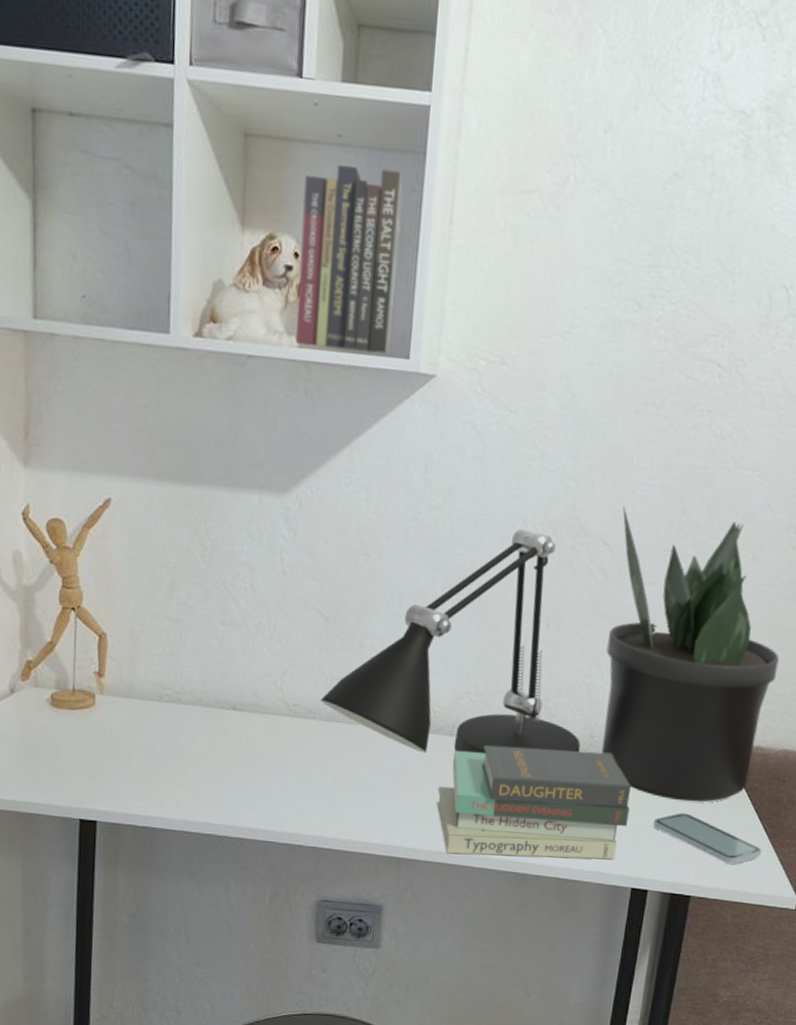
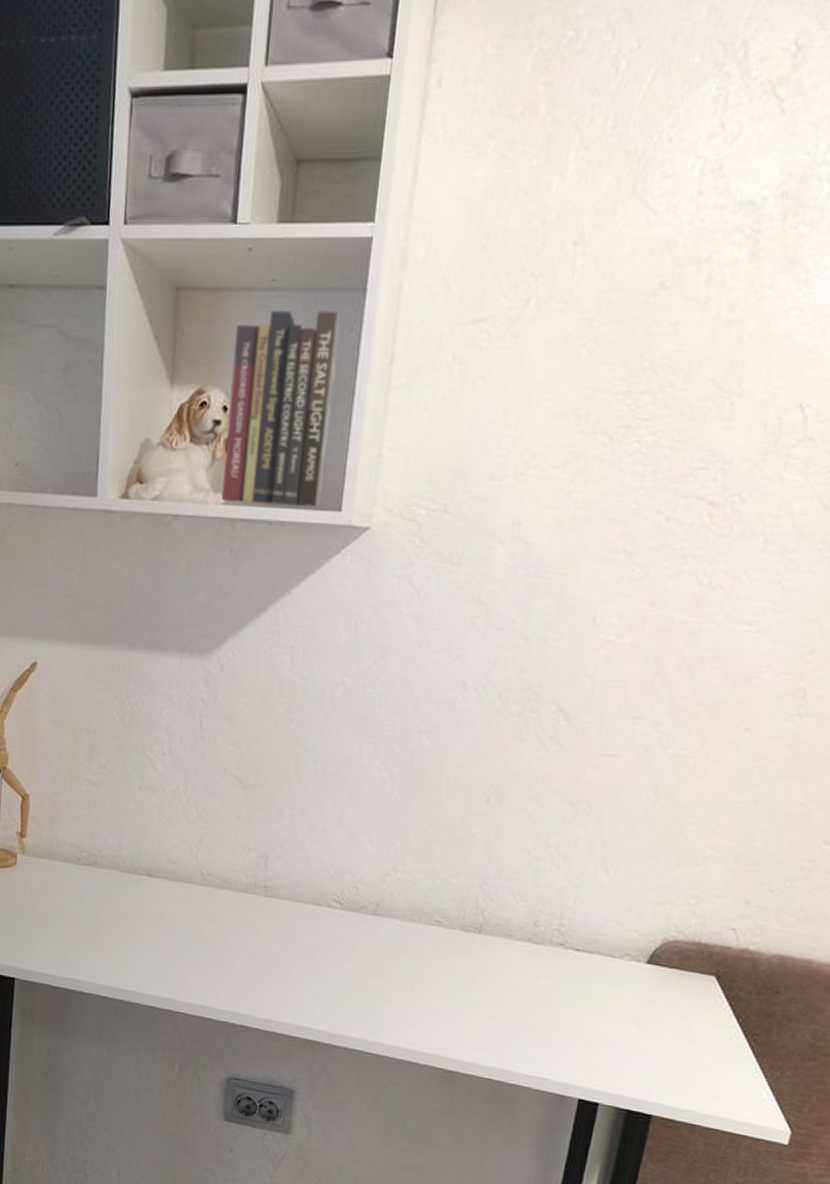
desk lamp: present [320,529,581,755] -> none [235,693,523,942]
books: present [436,745,631,860] -> none [356,927,582,1066]
planter: present [601,507,779,802] -> none [547,669,777,1009]
smartphone: present [653,813,762,864] -> none [607,1019,746,1084]

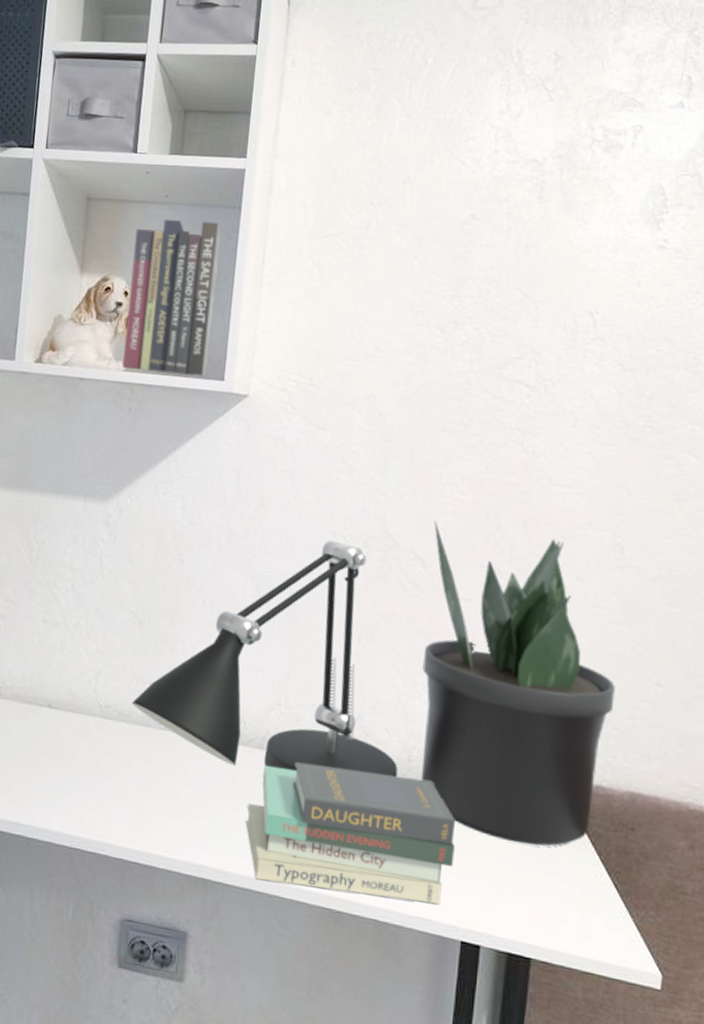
desk lamp: none [235,693,523,942] -> present [131,540,398,777]
books: none [356,927,582,1066] -> present [245,762,455,905]
planter: none [547,669,777,1009] -> present [420,521,615,846]

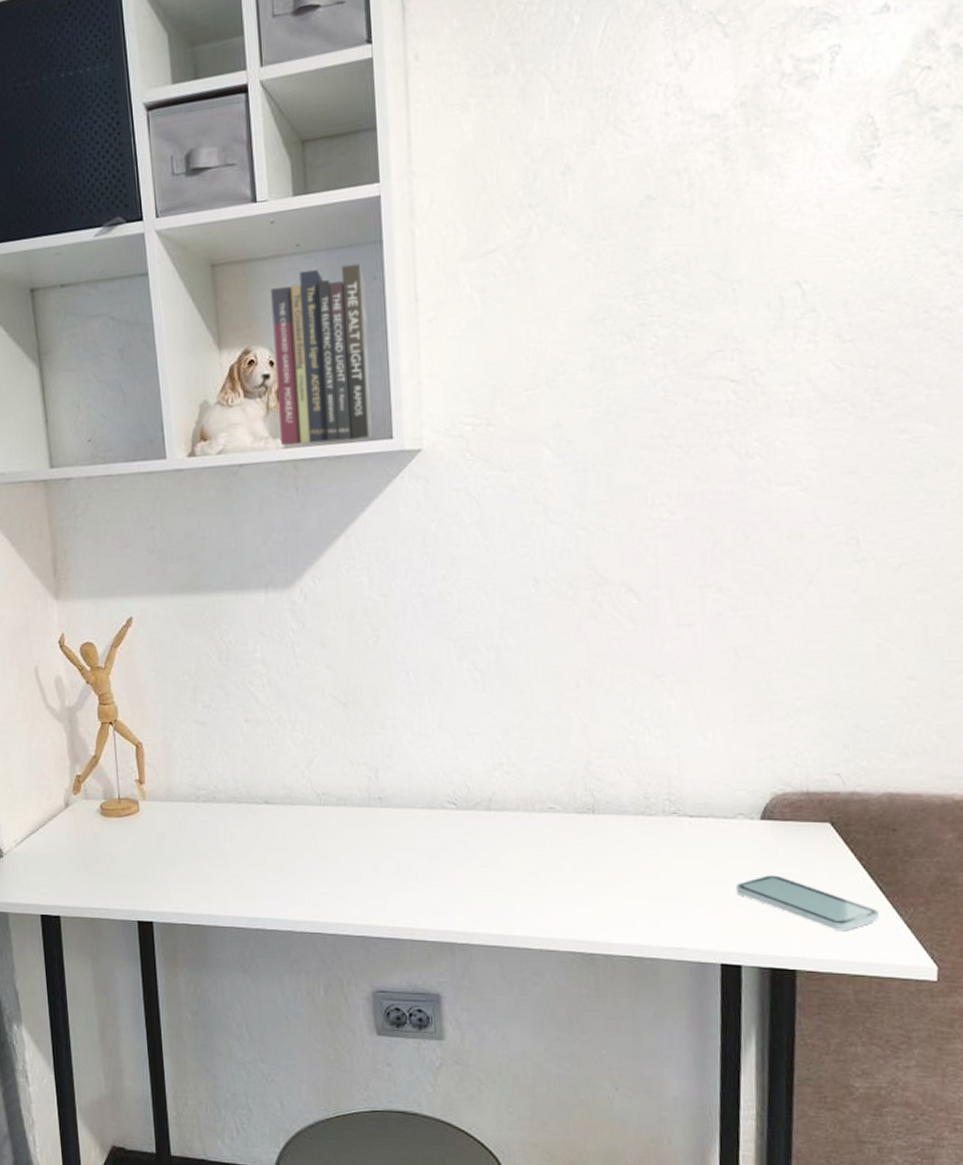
desk lamp: present [131,540,398,777] -> none [348,588,635,831]
books: present [245,762,455,905] -> none [482,814,705,936]
planter: present [420,521,615,846] -> none [644,544,863,862]
smartphone: none [482,856,614,925] -> present [735,875,880,930]

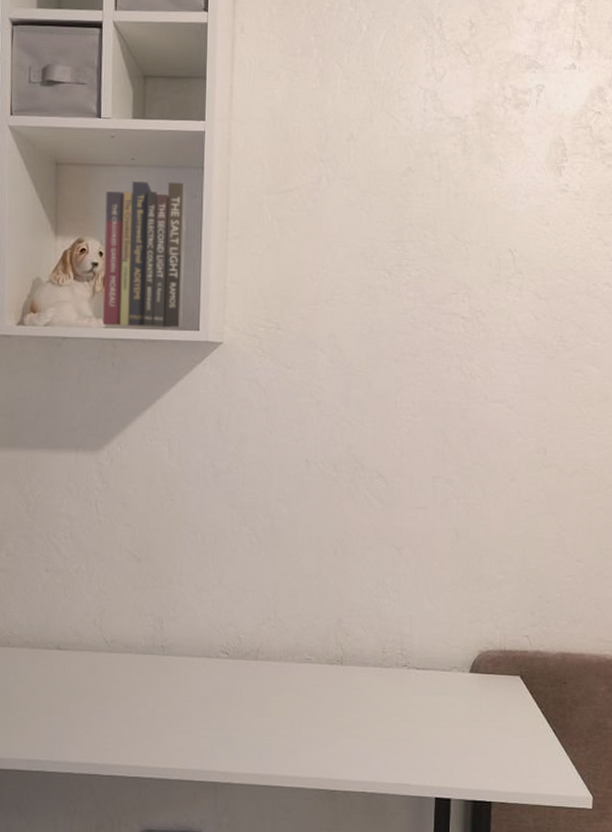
smartphone: present [735,875,880,930] -> none [449,720,554,767]

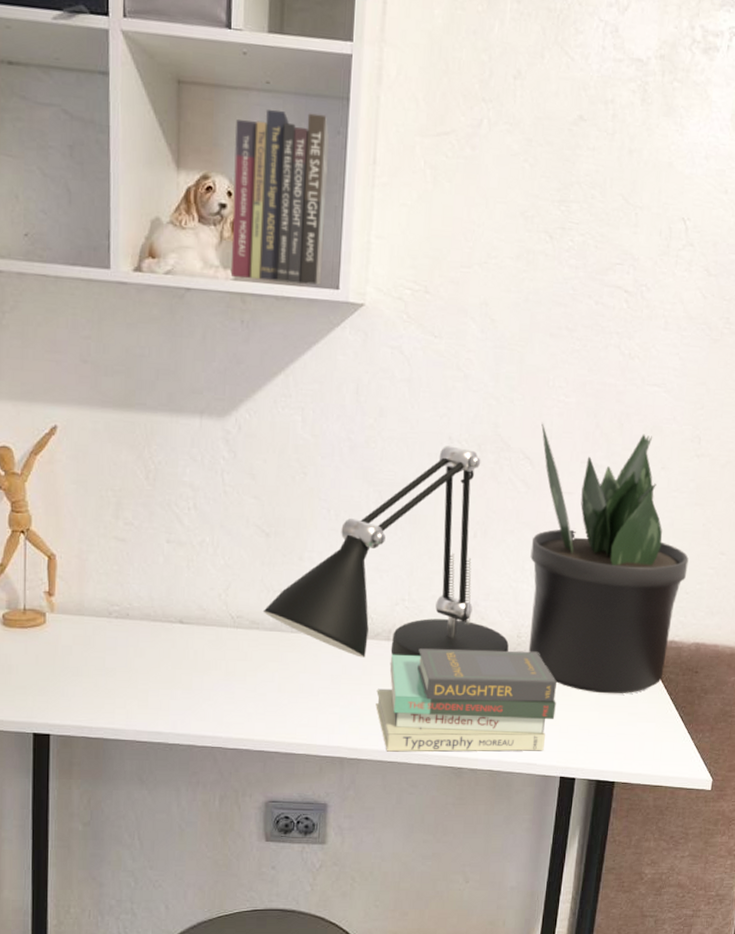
desk lamp: none [135,468,374,678] -> present [263,446,509,658]
books: none [247,666,426,775] -> present [376,648,557,752]
planter: none [390,442,546,708] -> present [528,423,689,694]

